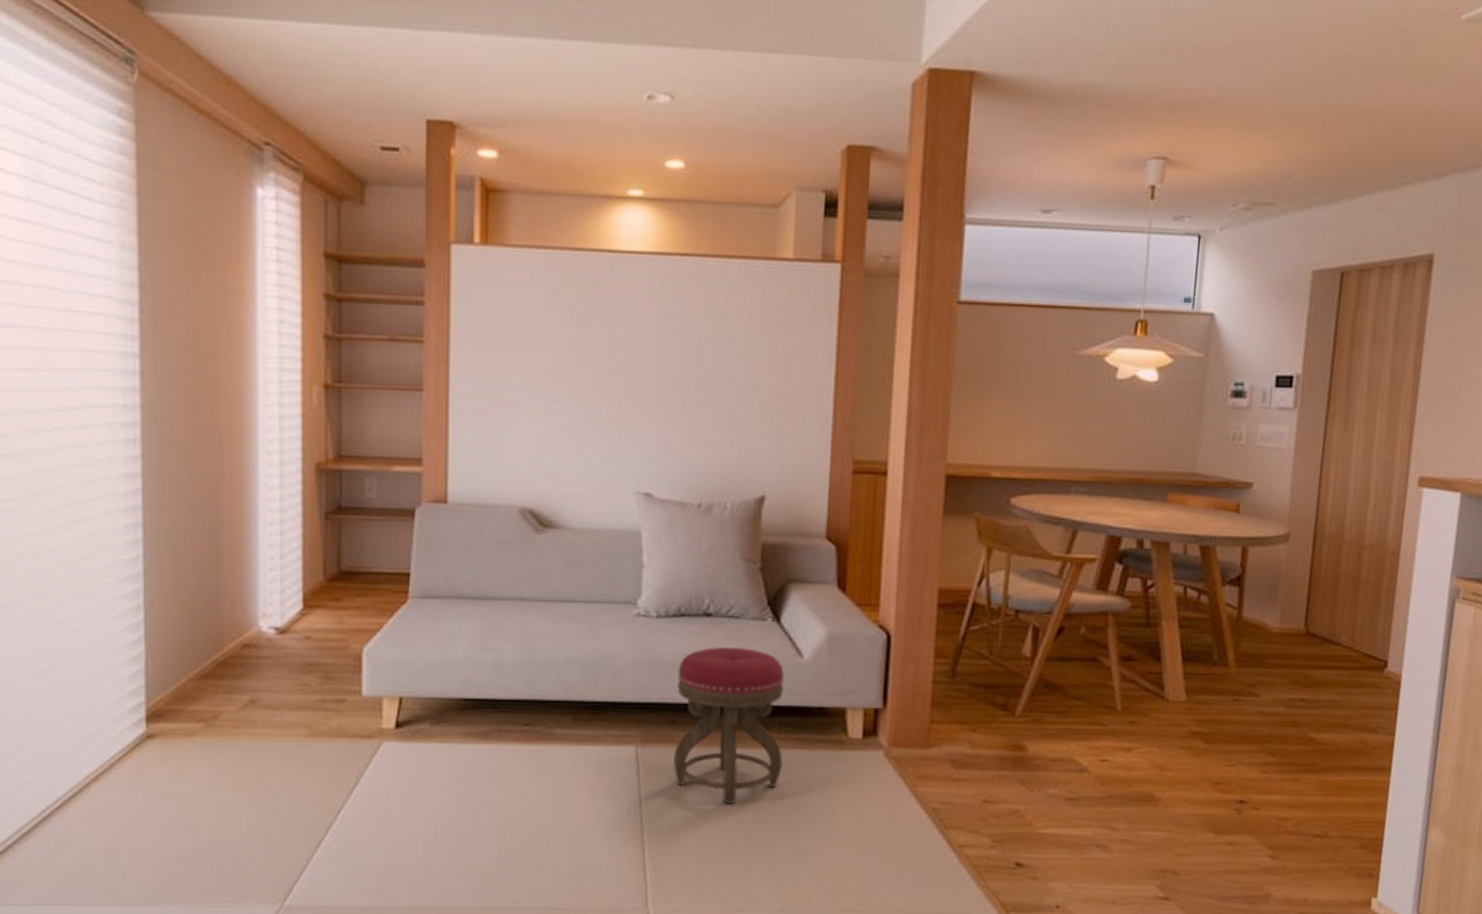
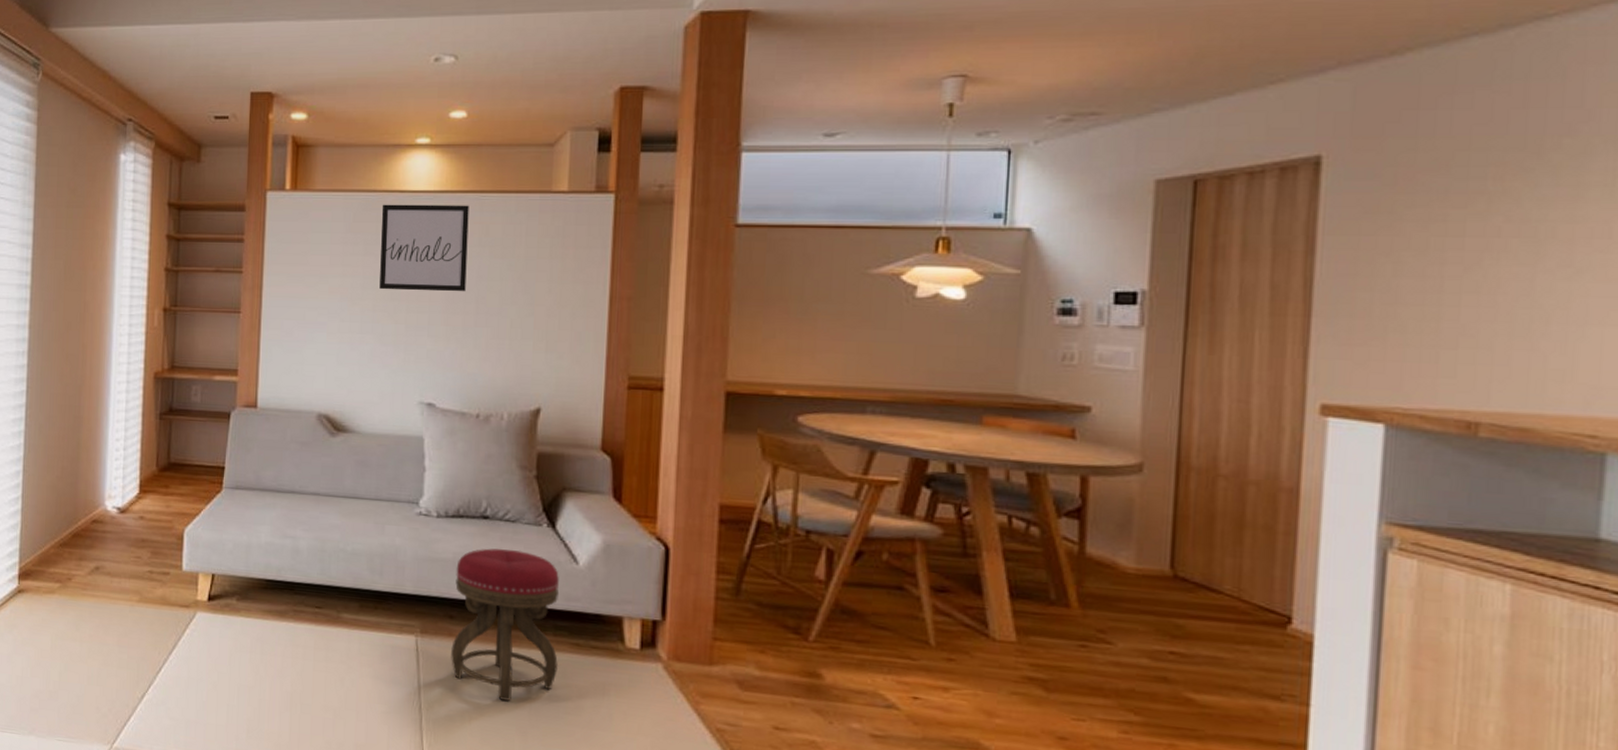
wall art: none [589,265,688,369] -> present [379,204,469,292]

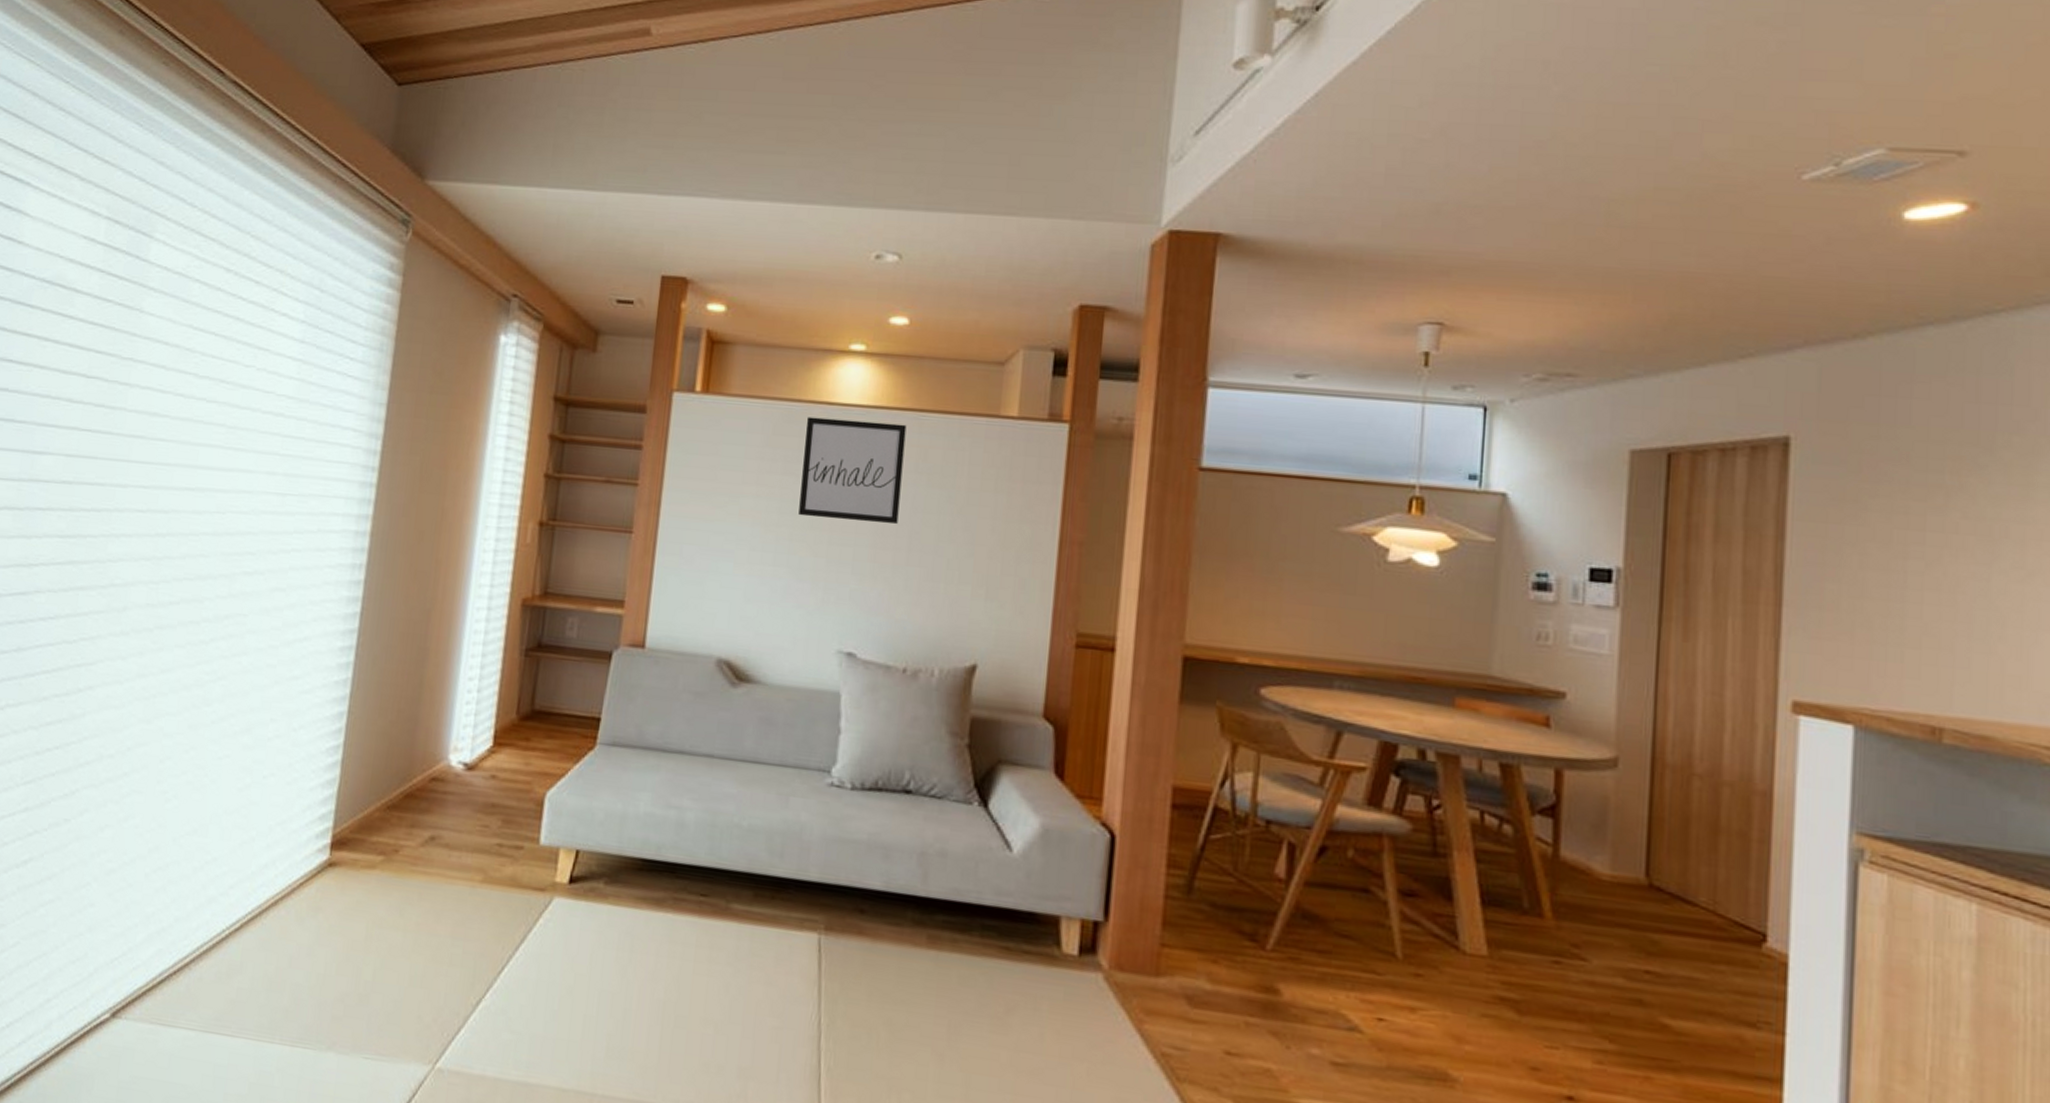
stool: present [451,548,560,701] -> none [859,829,990,1016]

